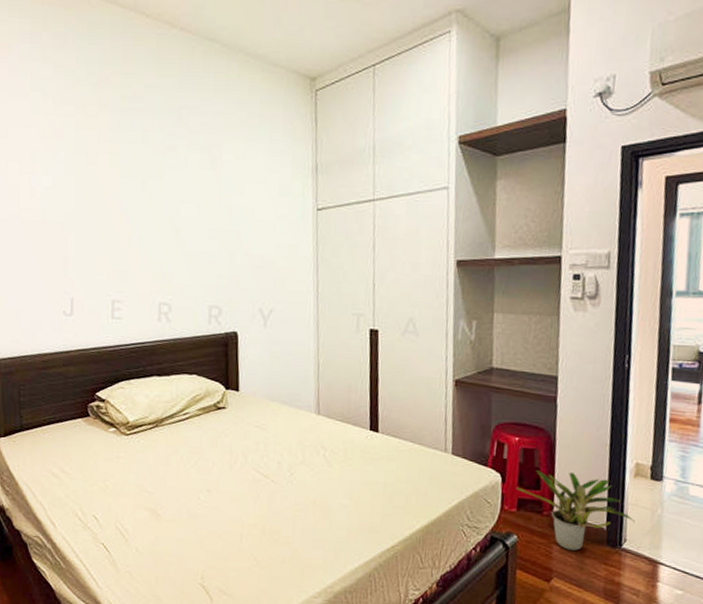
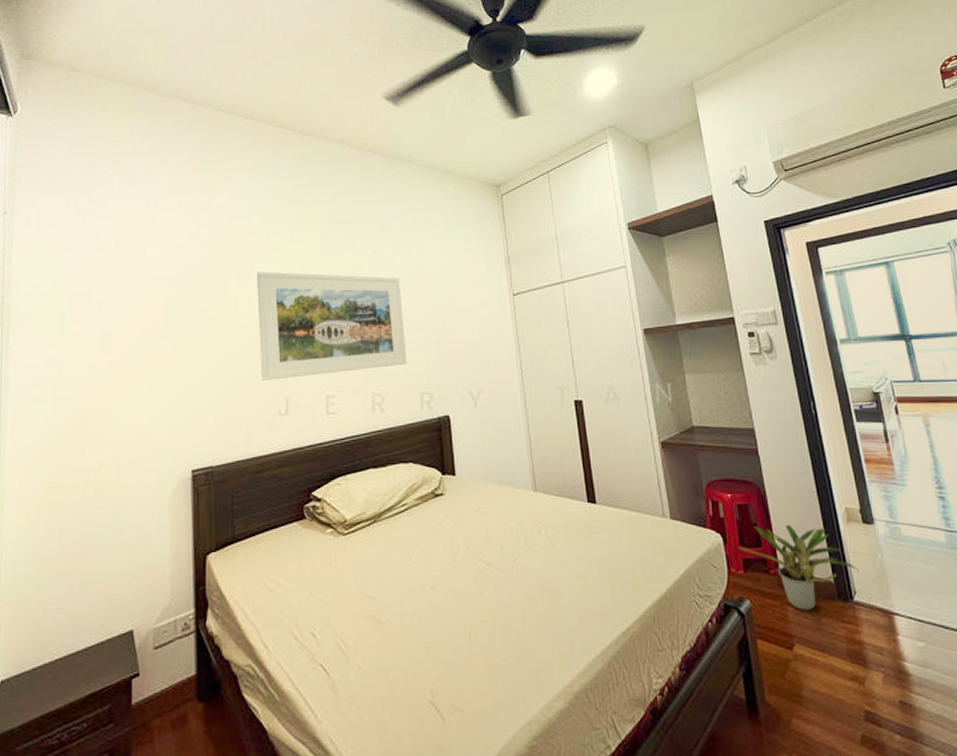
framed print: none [39,160,197,279] -> present [256,272,407,381]

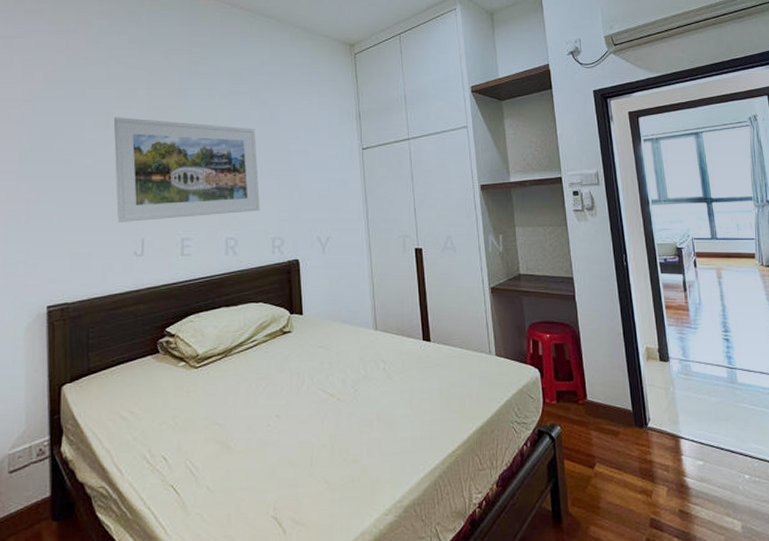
potted plant: present [738,525,860,611] -> none [553,362,654,436]

